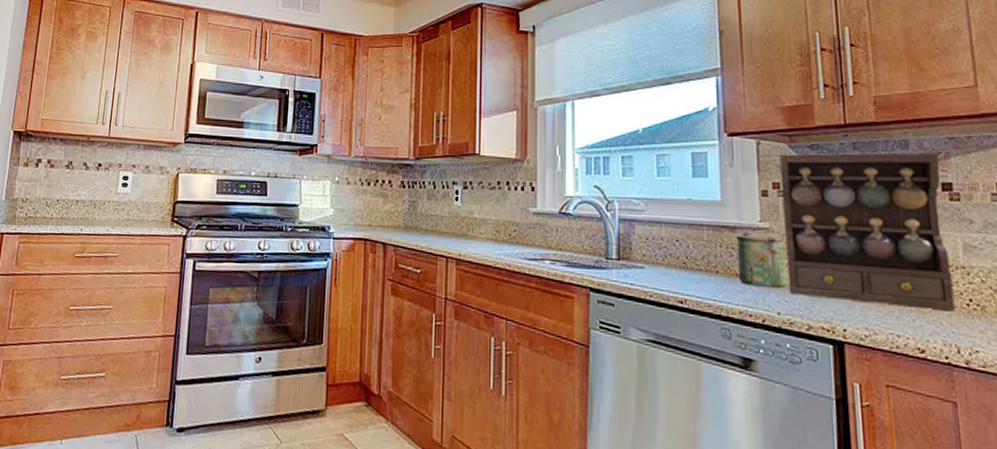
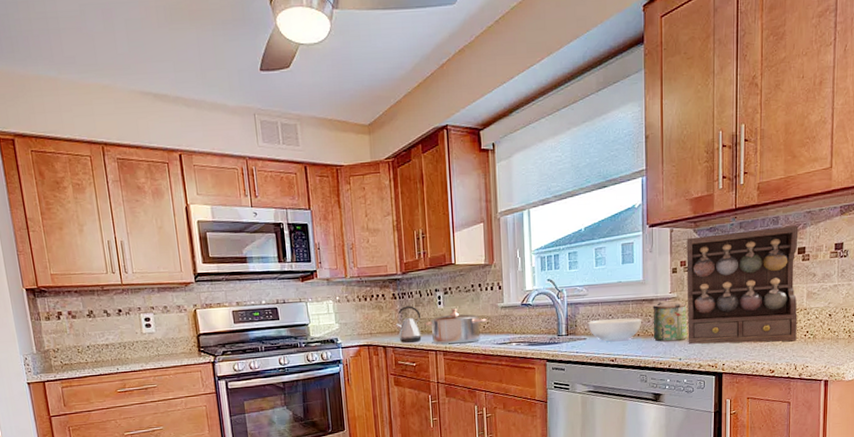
kettle: none [400,198,434,245] -> present [395,306,424,344]
cooking pot: none [436,208,516,253] -> present [424,309,488,345]
bowl: none [645,245,722,278] -> present [587,317,642,342]

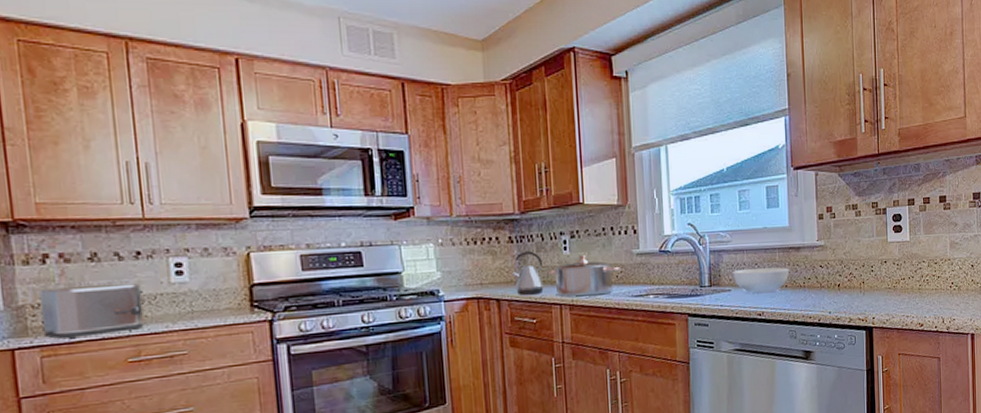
toaster: none [57,333,127,375] -> present [38,282,145,340]
canister: present [653,300,688,342] -> none [800,249,837,294]
spice rack: present [686,225,799,345] -> none [832,173,943,297]

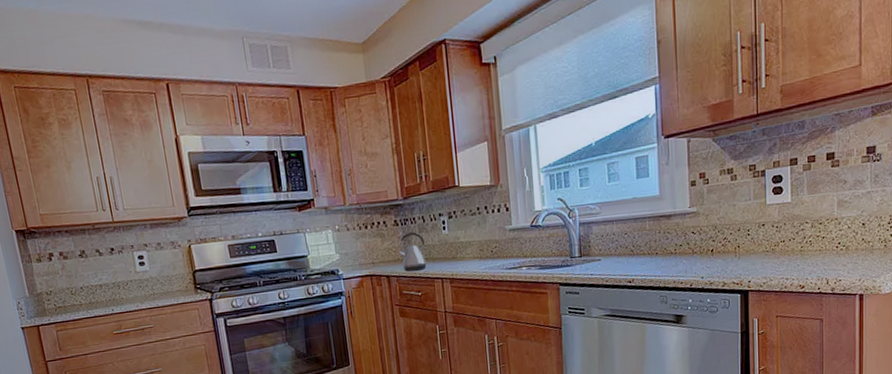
toaster: present [38,282,145,340] -> none [49,273,122,318]
cooking pot: present [547,255,622,298] -> none [429,233,496,273]
bowl: present [731,267,790,294] -> none [601,235,660,262]

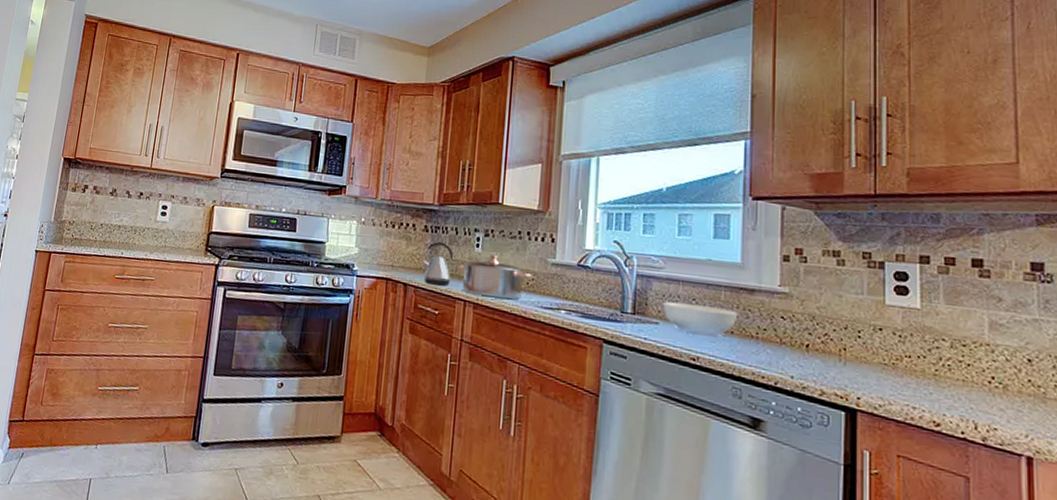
cooking pot: none [429,233,496,273] -> present [456,255,534,300]
bowl: none [601,235,660,262] -> present [661,301,738,337]

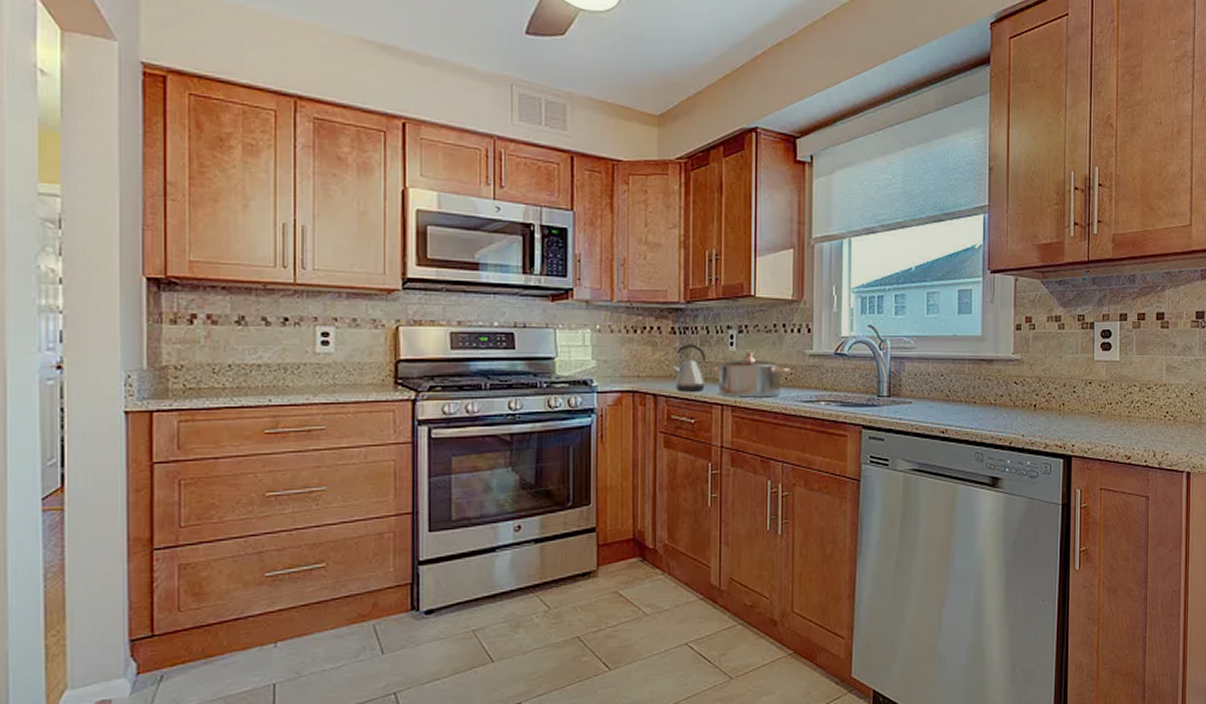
bowl: present [661,301,738,337] -> none [914,381,980,409]

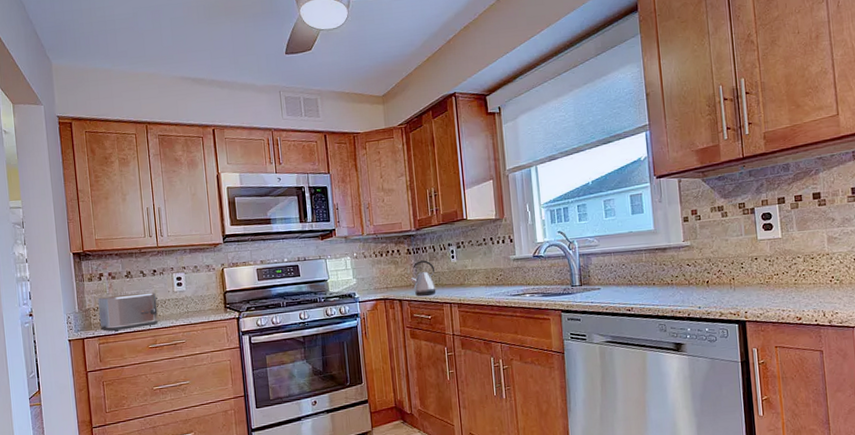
toaster: none [183,349,288,405] -> present [97,292,159,332]
cooking pot: present [710,353,792,398] -> none [438,262,501,298]

